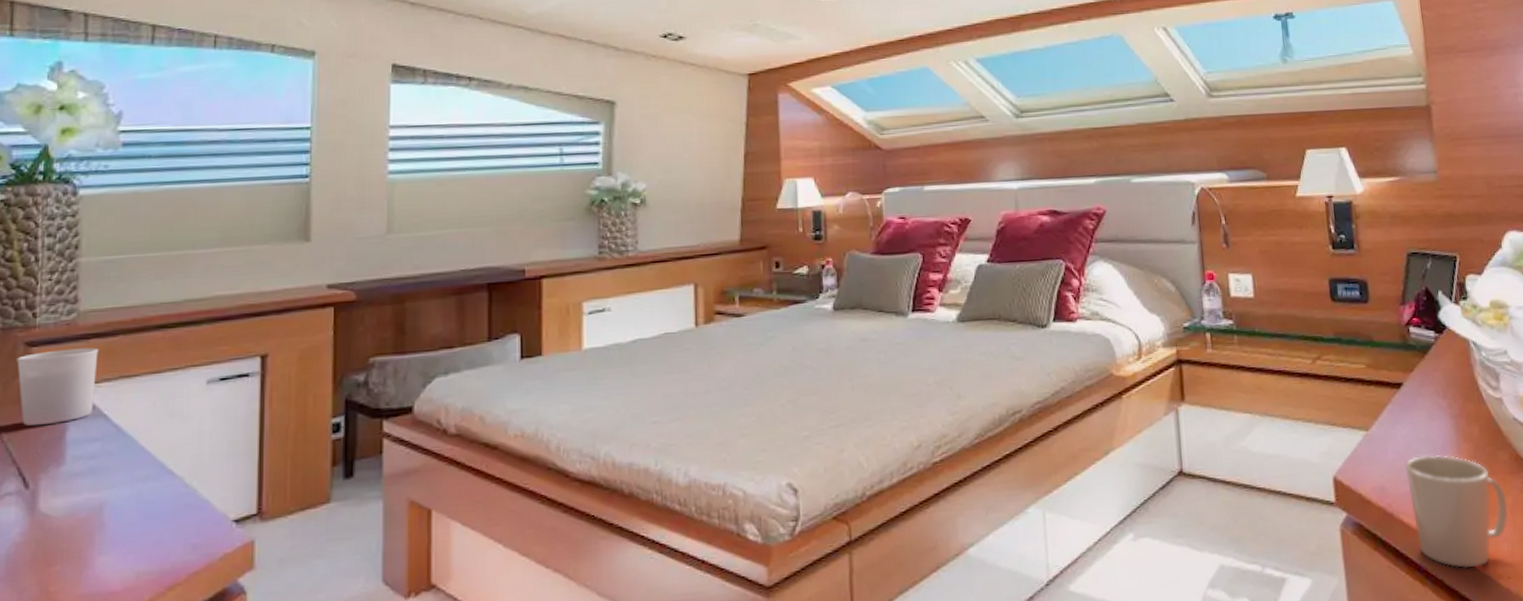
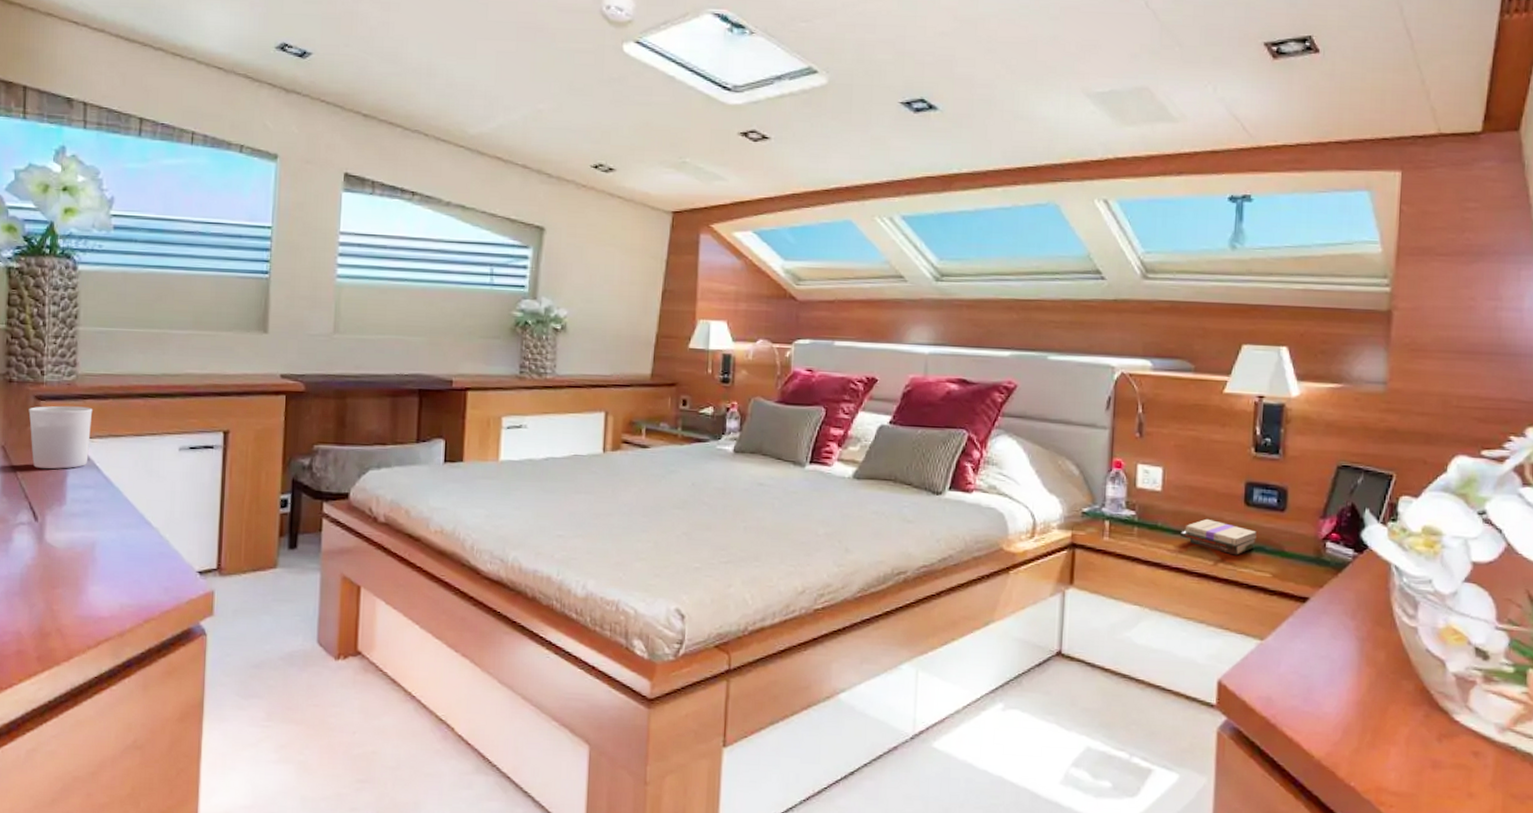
books: none [1277,318,1347,351] -> present [1180,518,1257,555]
mug: present [1405,454,1509,569] -> none [1296,672,1403,791]

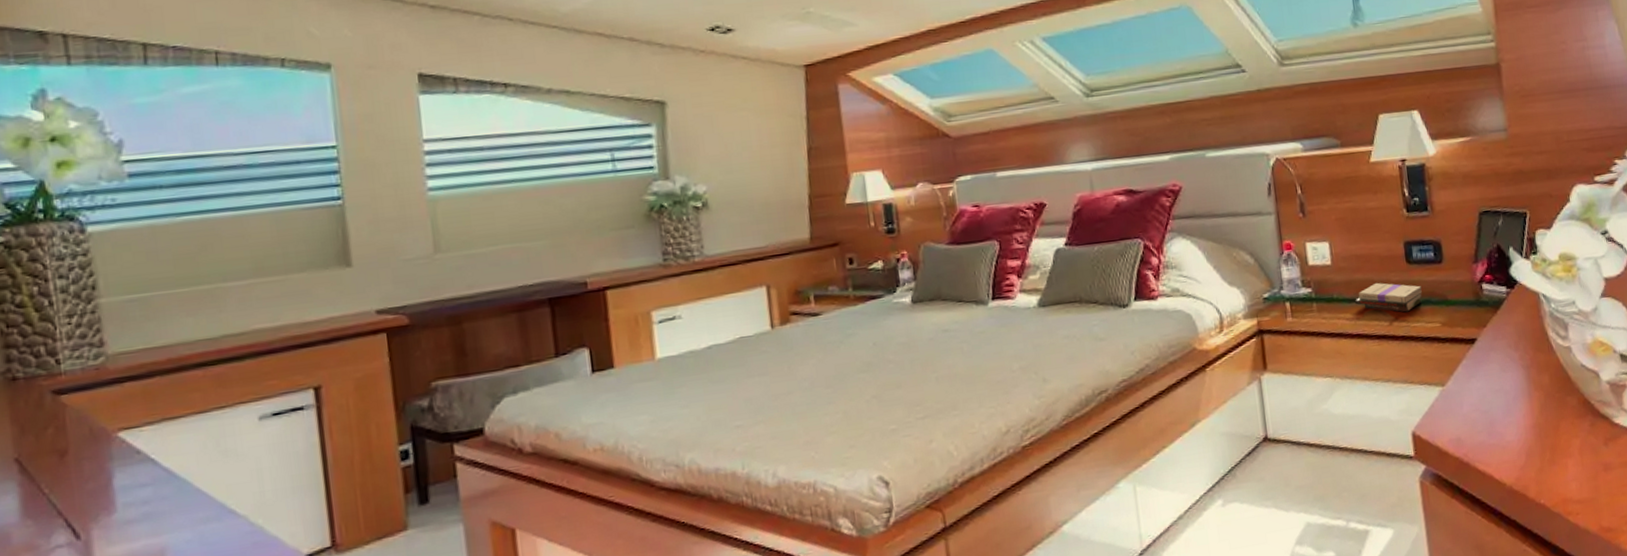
candle holder: present [28,405,93,469] -> none [45,391,139,476]

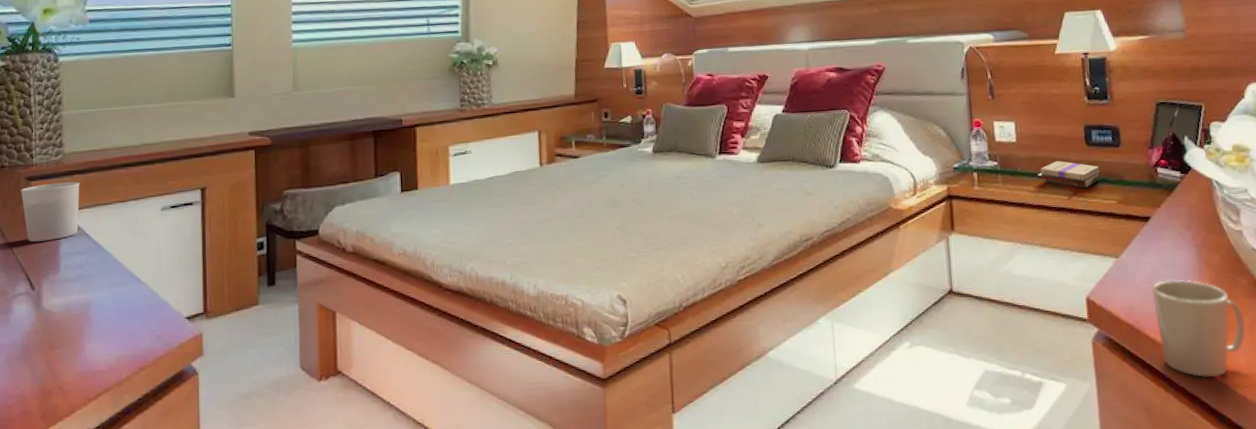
candle holder: none [45,391,139,476] -> present [21,181,80,242]
mug: none [1480,404,1577,509] -> present [1152,279,1246,378]

